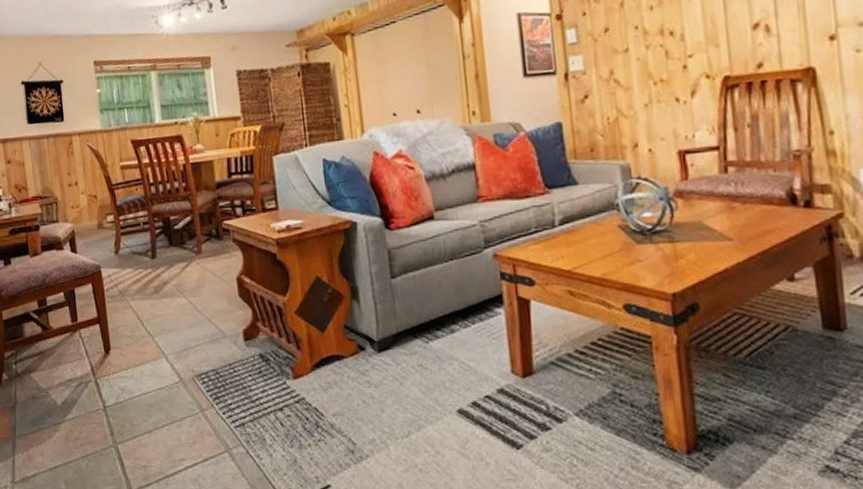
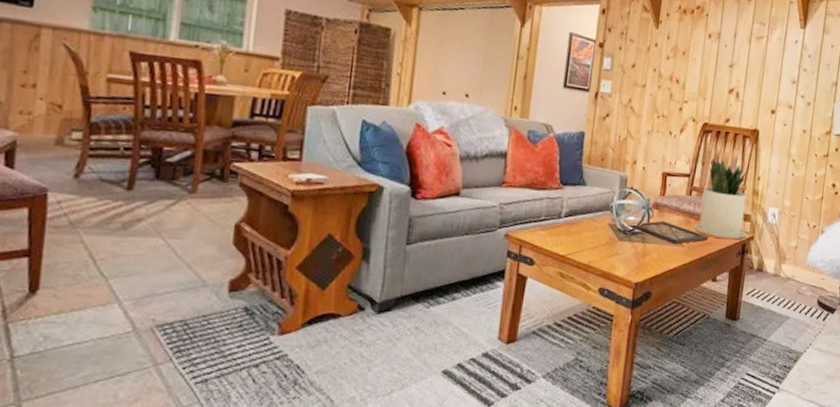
decorative tray: none [648,211,769,239] -> present [630,221,709,244]
planter: none [741,115,830,224] -> present [694,158,750,240]

